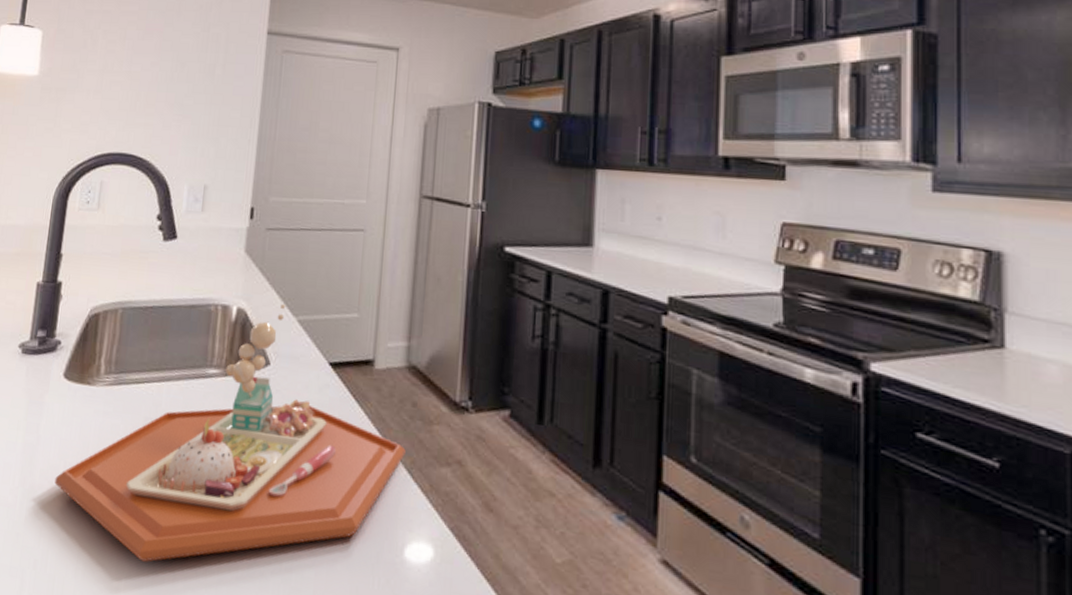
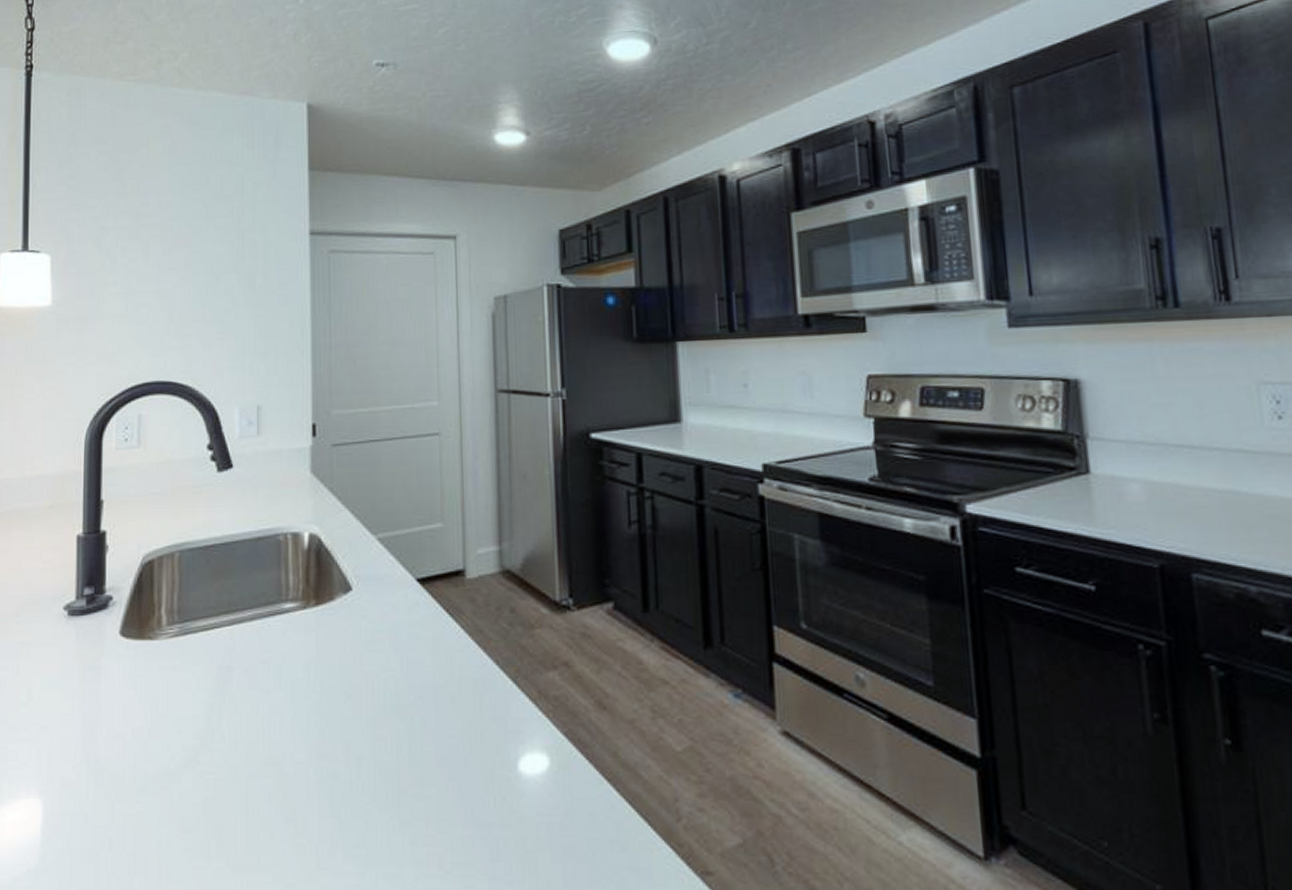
food tray: present [54,304,406,562] -> none [123,524,509,821]

